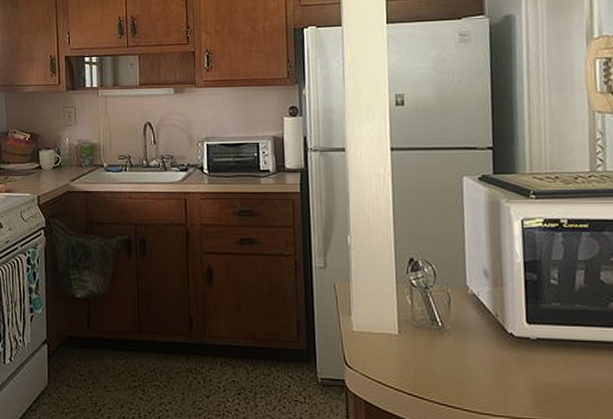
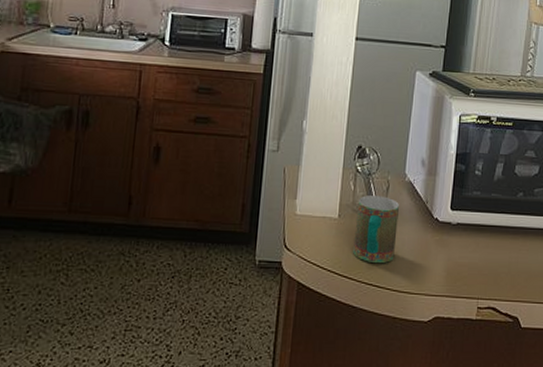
mug: none [418,310,468,382] -> present [353,195,399,263]

